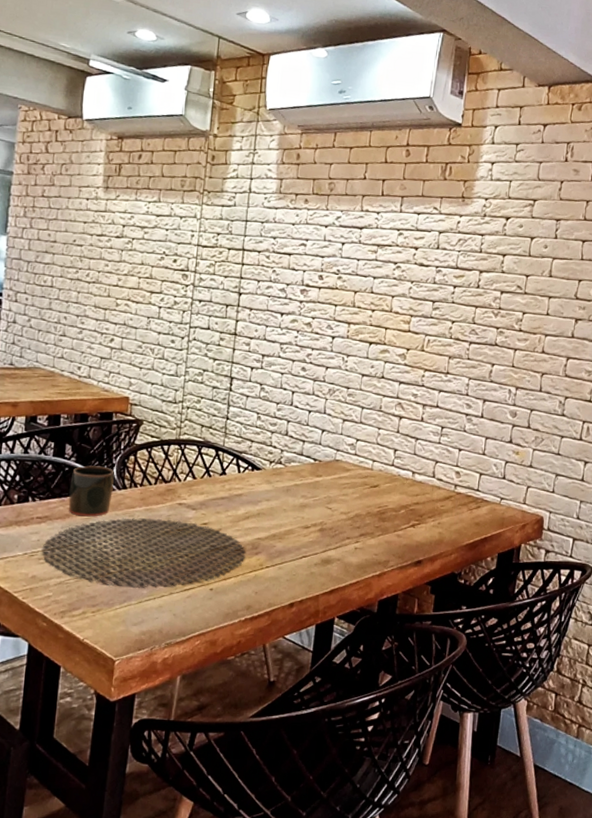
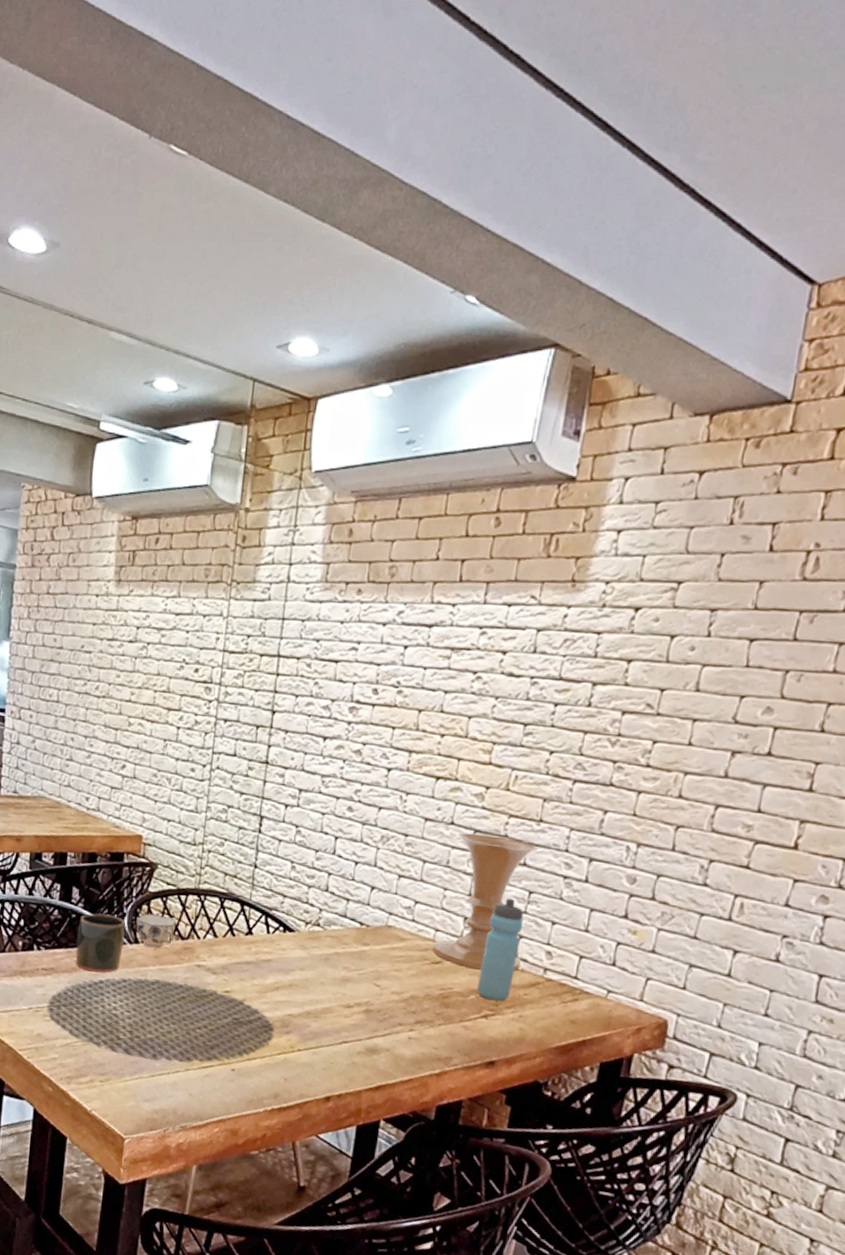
teacup: none [124,462,160,493] -> present [136,913,176,949]
vase: none [371,384,447,490] -> present [433,832,539,972]
water bottle: none [406,432,439,513] -> present [477,898,524,1002]

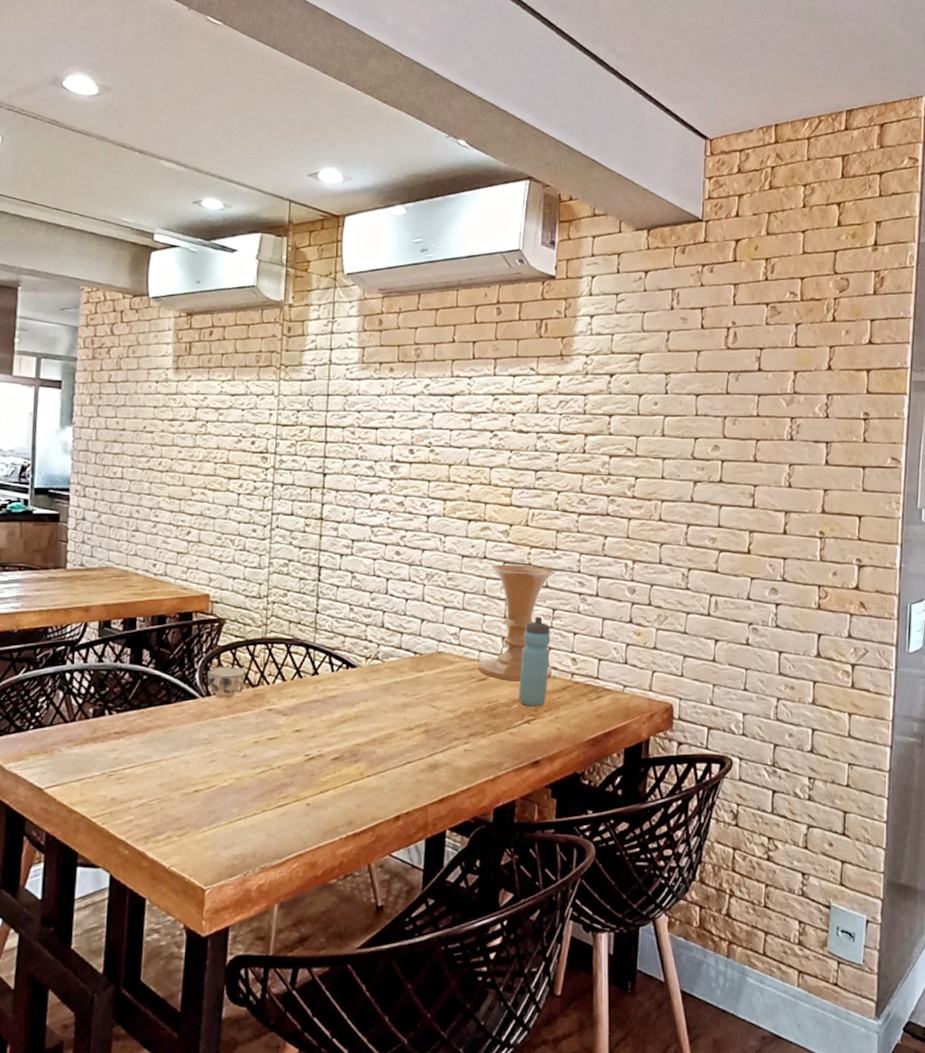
place mat: present [47,976,274,1062] -> none [120,727,344,805]
mug: present [75,913,125,973] -> none [148,672,197,729]

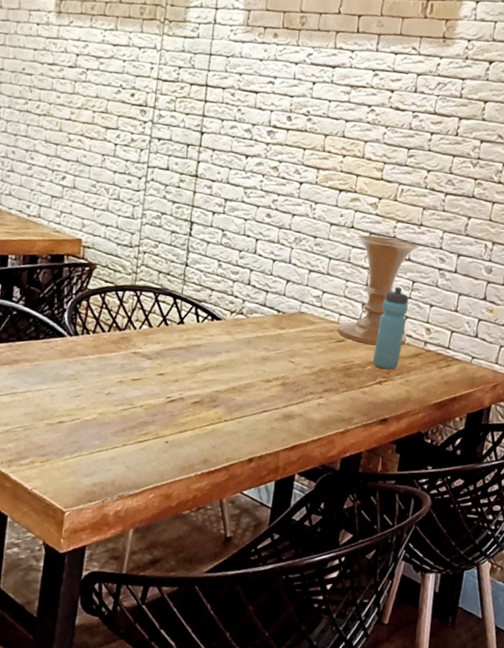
teacup: present [207,666,246,700] -> none [76,308,114,340]

